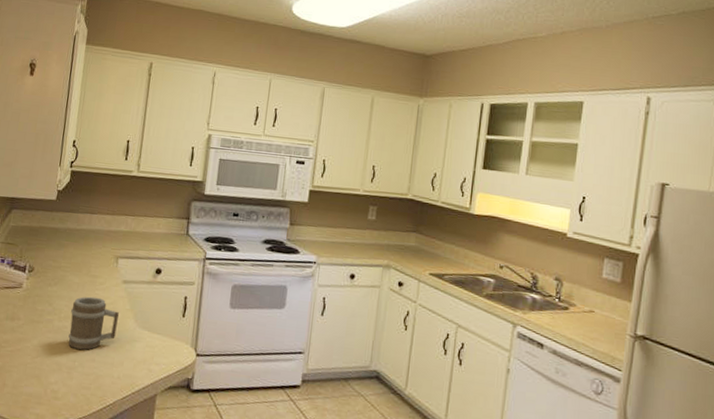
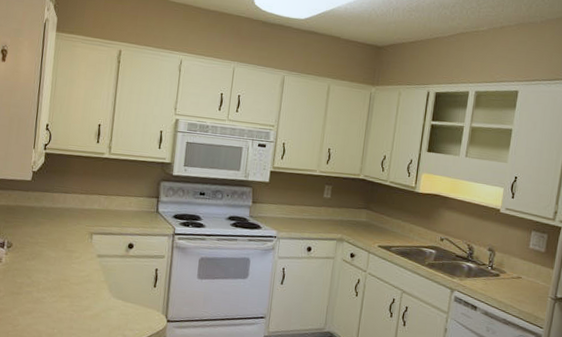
barrel: present [68,296,119,350] -> none [47,269,94,318]

